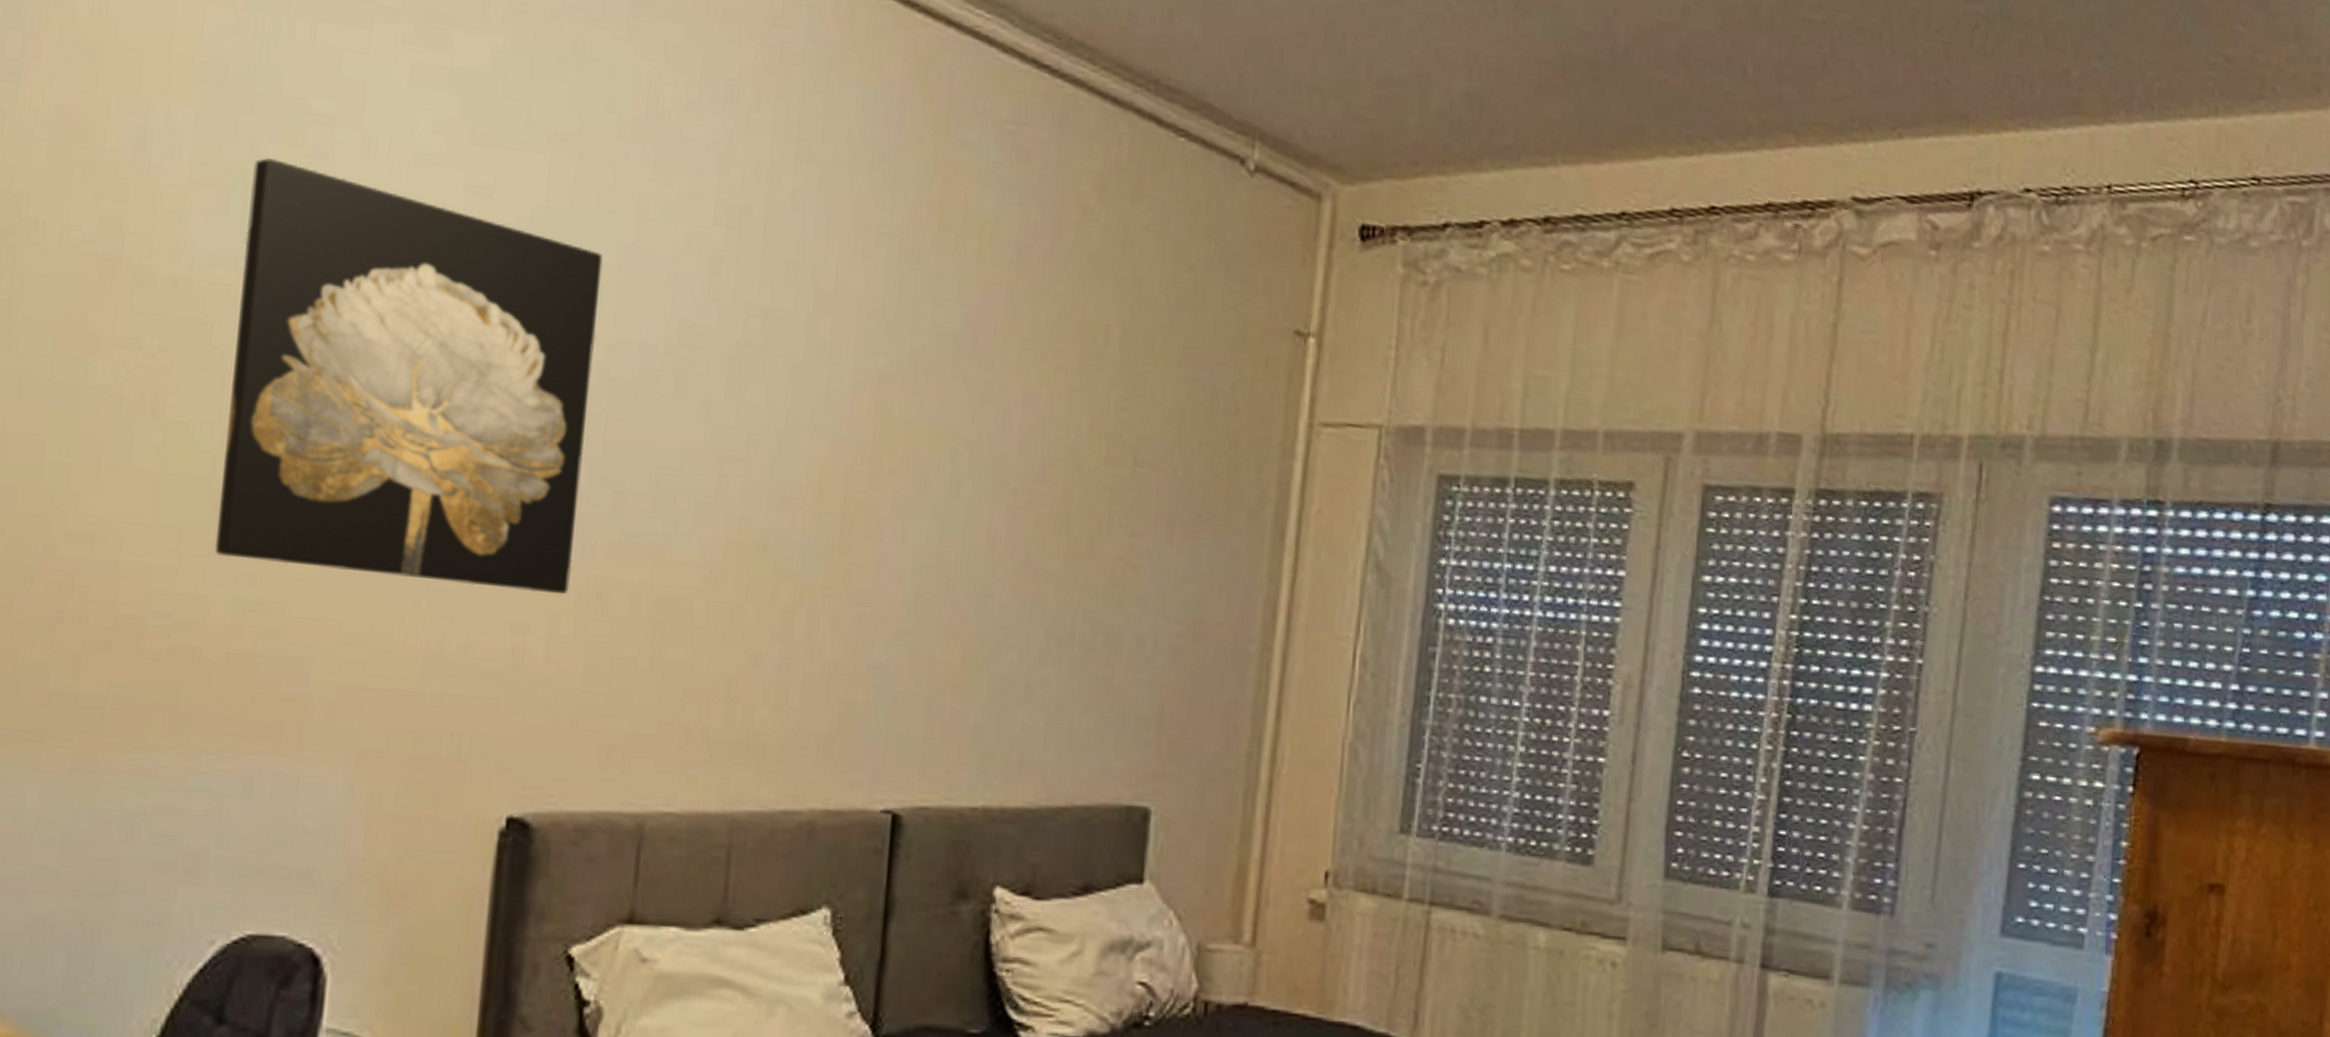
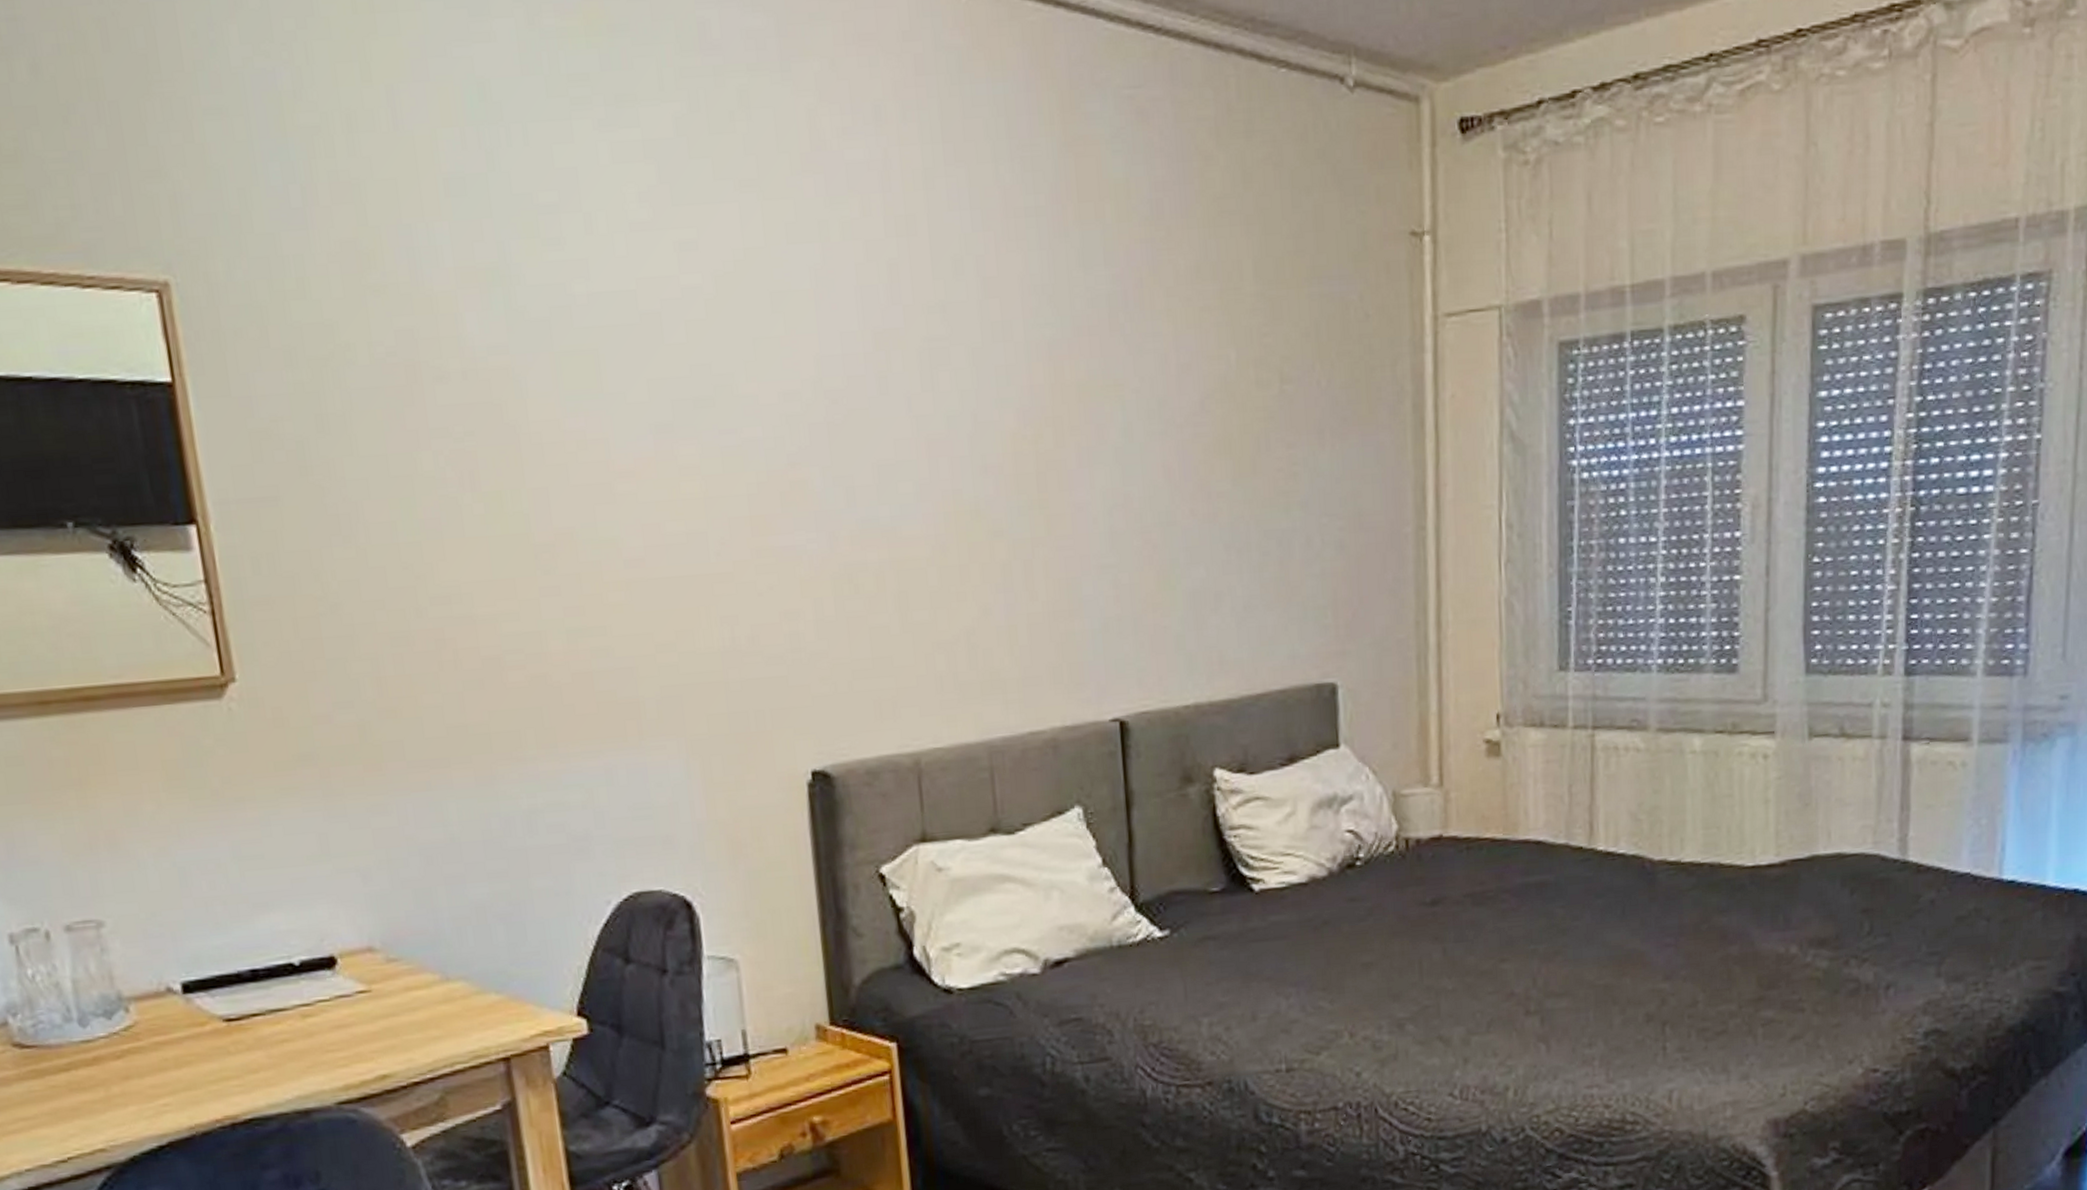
wall art: present [214,158,603,595] -> none [503,252,825,597]

